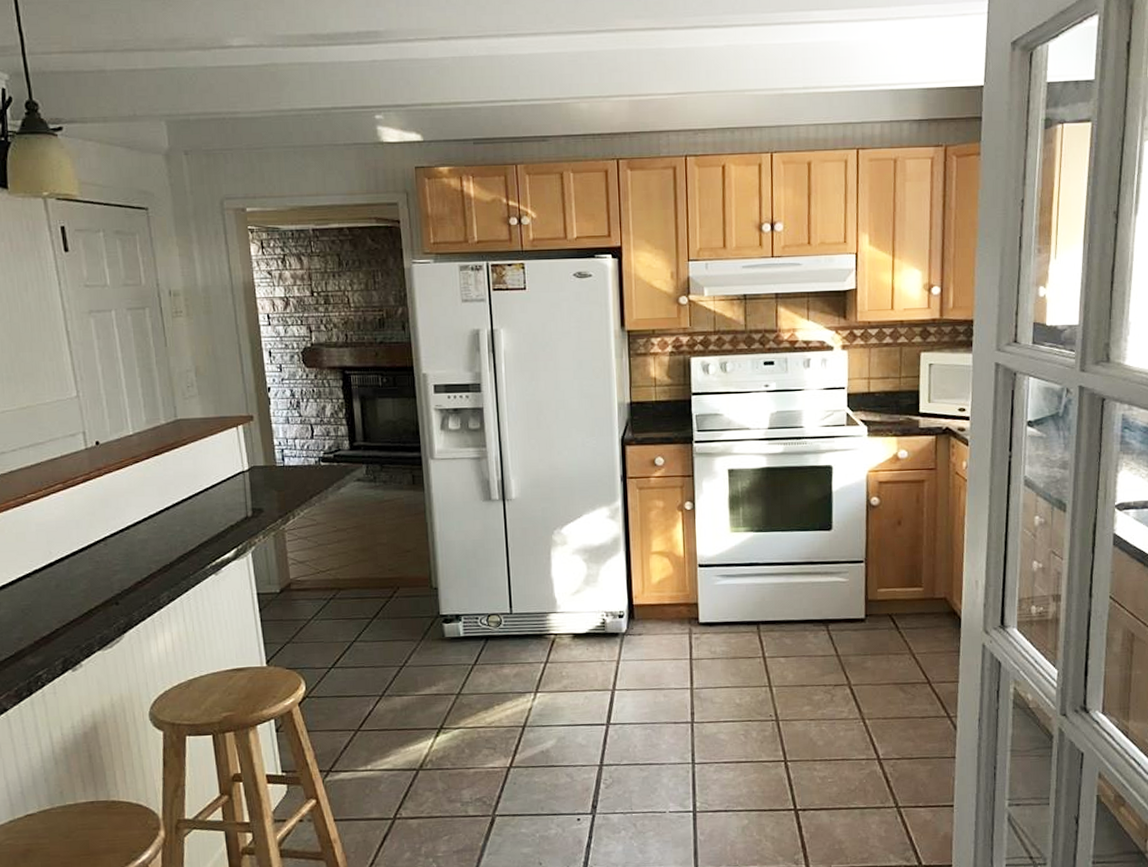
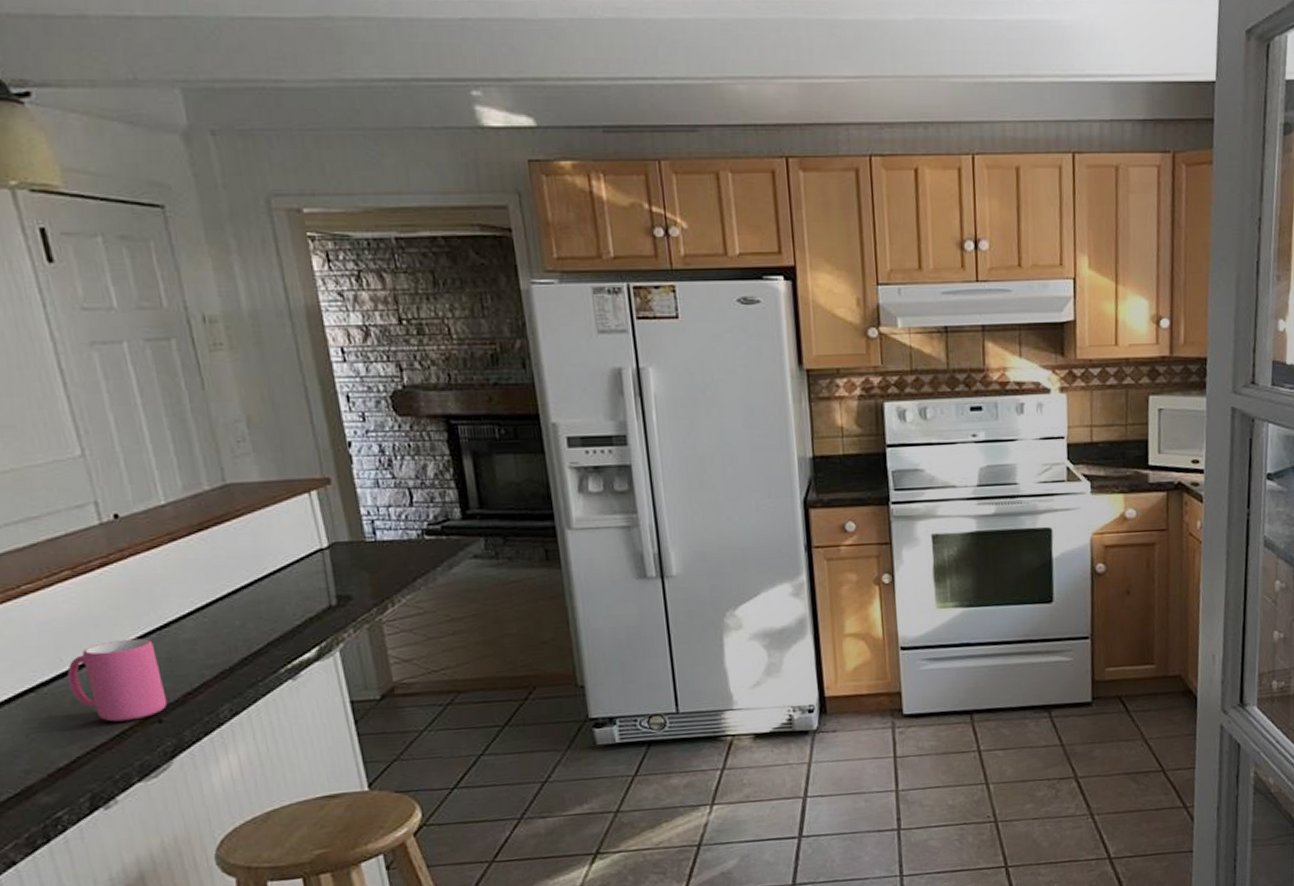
mug: none [54,538,123,603] -> present [67,638,168,722]

